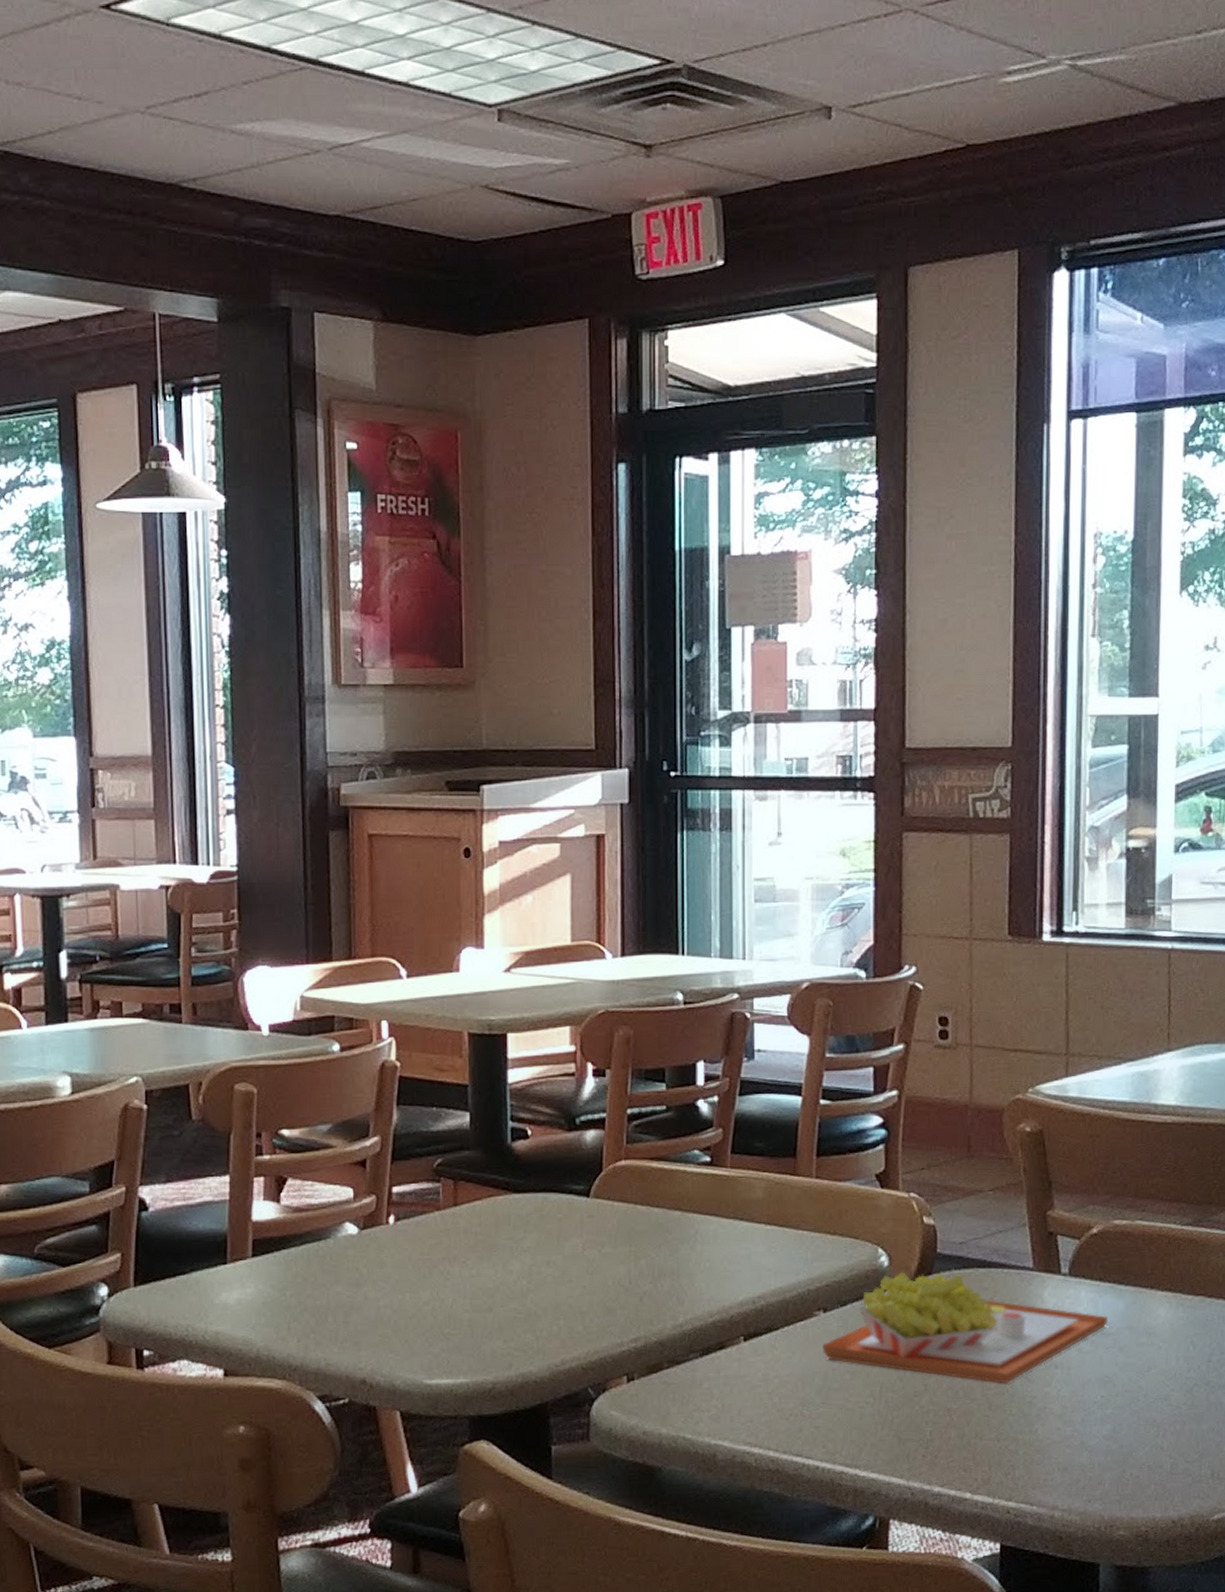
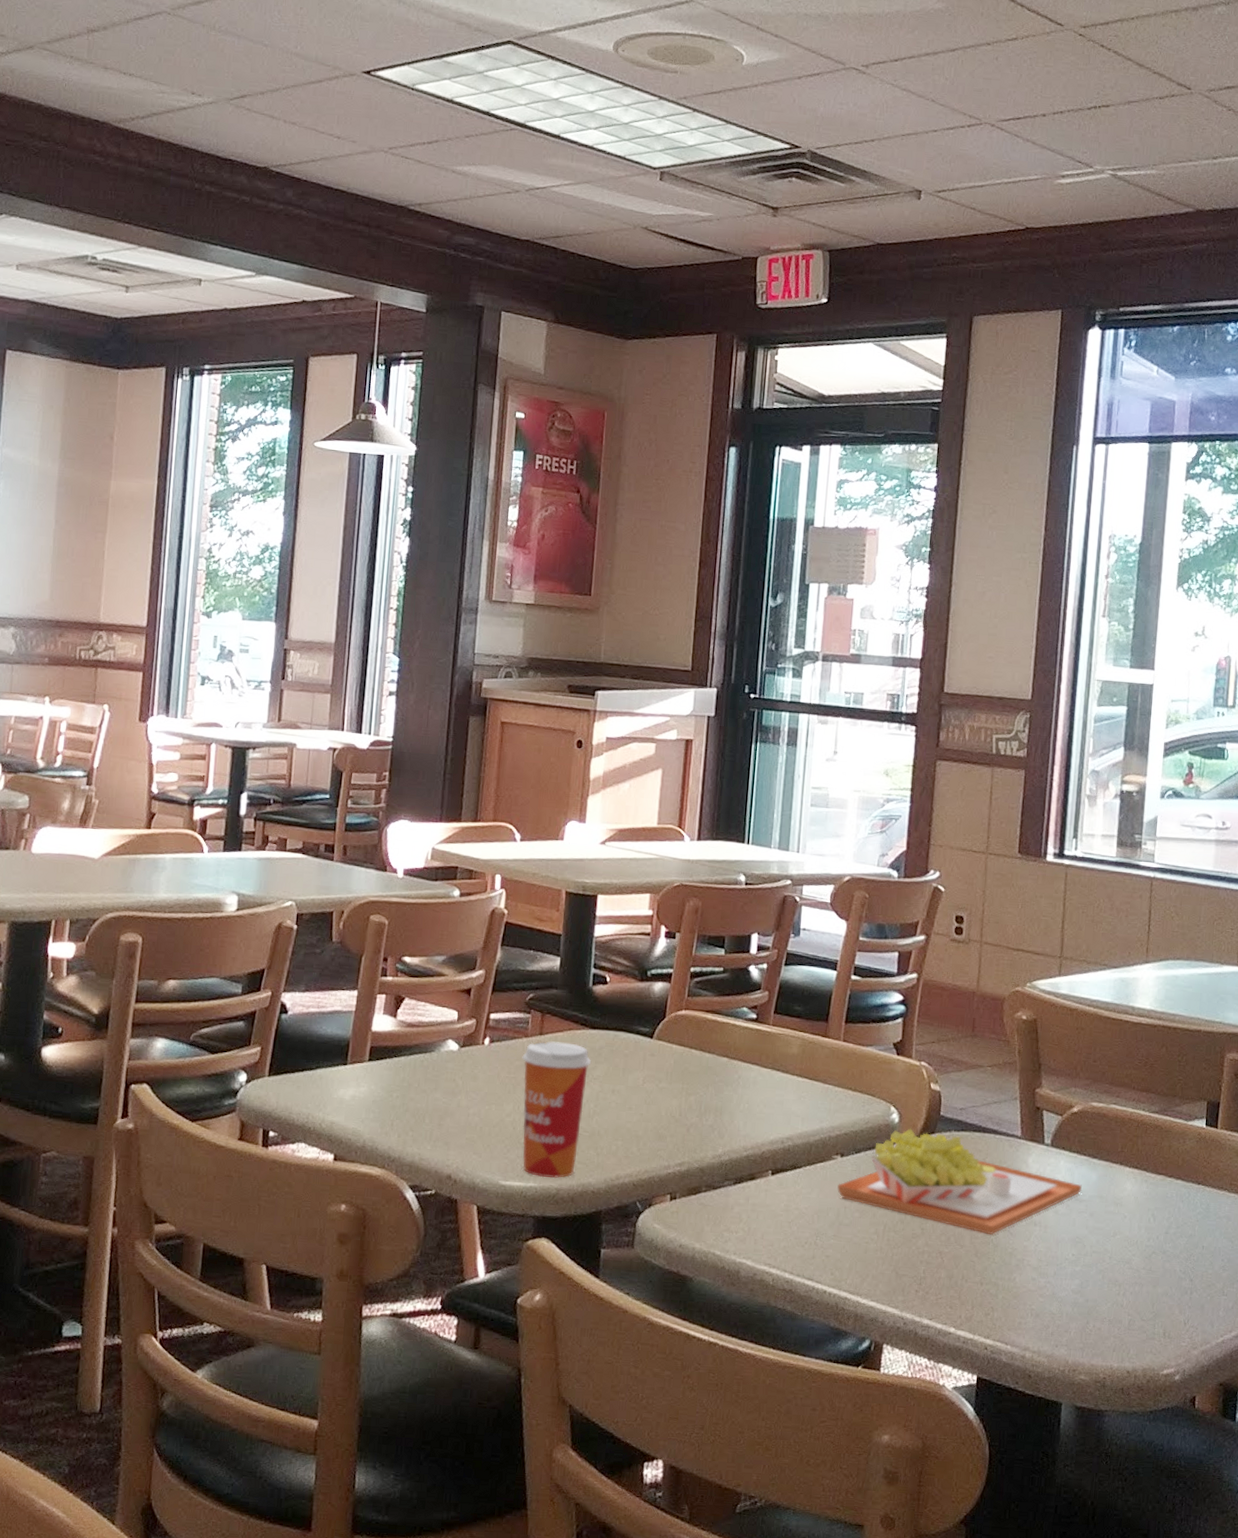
paper cup: none [435,1212,518,1371] -> present [522,1041,591,1179]

